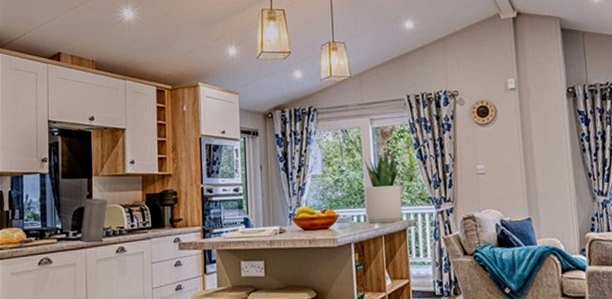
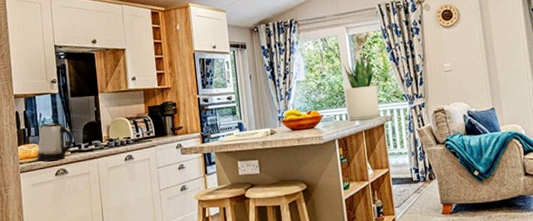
kettle: none [19,206,62,249] -> present [37,122,74,162]
canister: present [80,198,108,243] -> none [91,113,114,154]

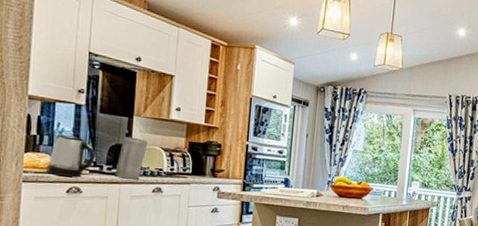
canister: none [91,113,114,154] -> present [115,136,148,181]
planter: present [343,55,380,121] -> none [397,139,434,202]

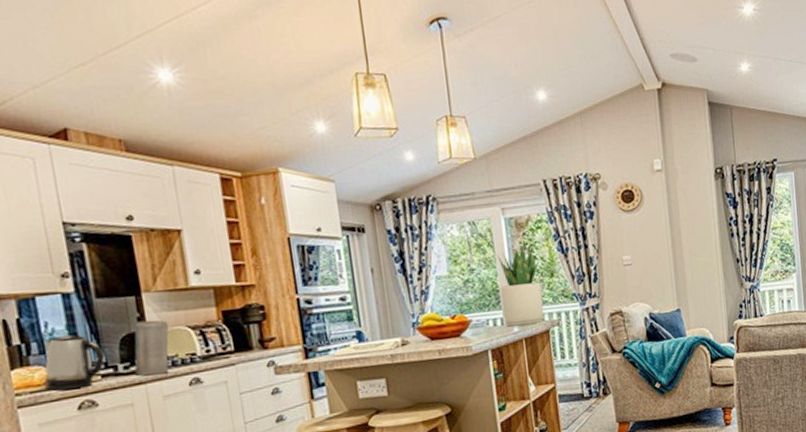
planter: none [397,139,434,202] -> present [497,244,544,327]

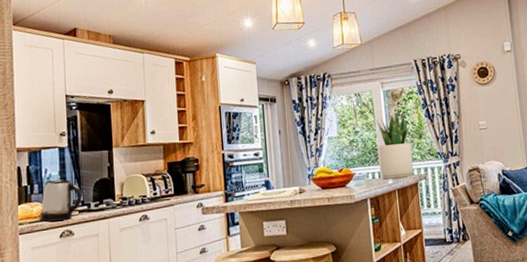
canister: present [134,320,169,377] -> none [102,169,129,213]

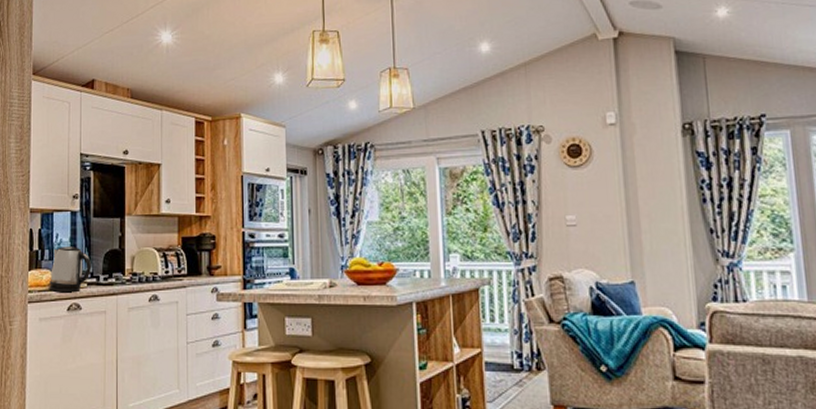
planter: present [377,111,414,180] -> none [429,195,474,280]

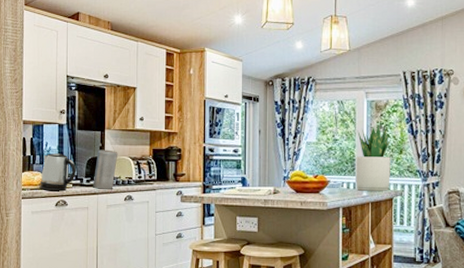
canister: none [111,240,141,290] -> present [93,149,118,190]
planter: none [429,195,474,280] -> present [356,123,392,191]

